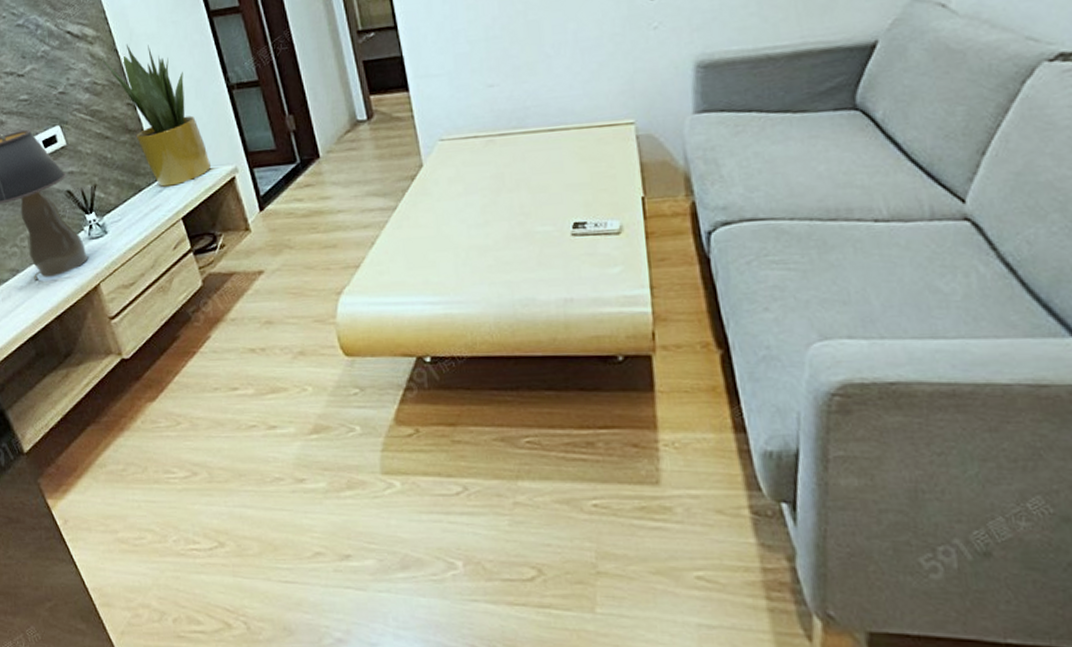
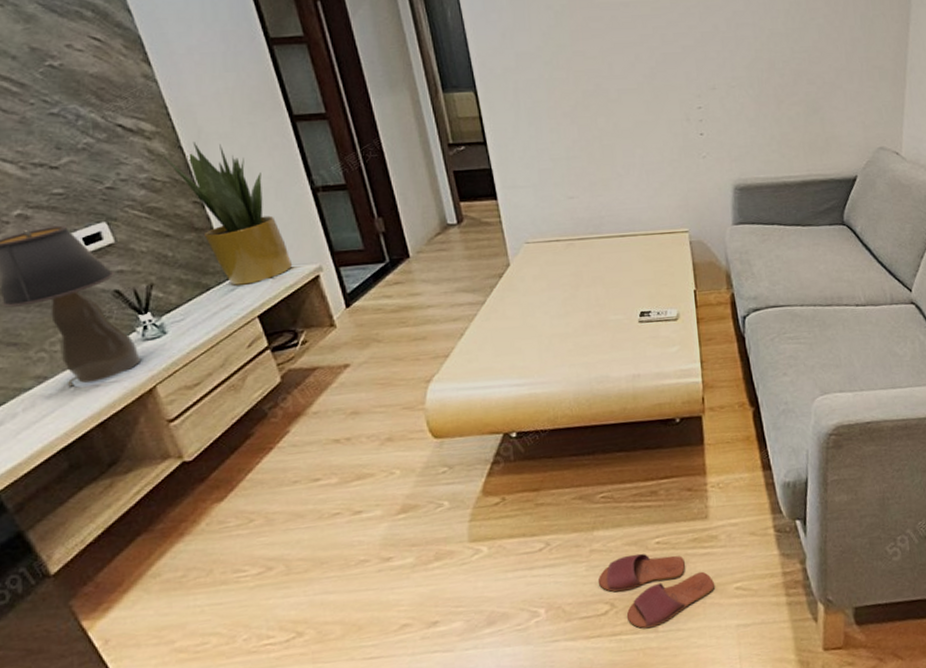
slippers: none [524,515,668,607] -> present [599,553,714,629]

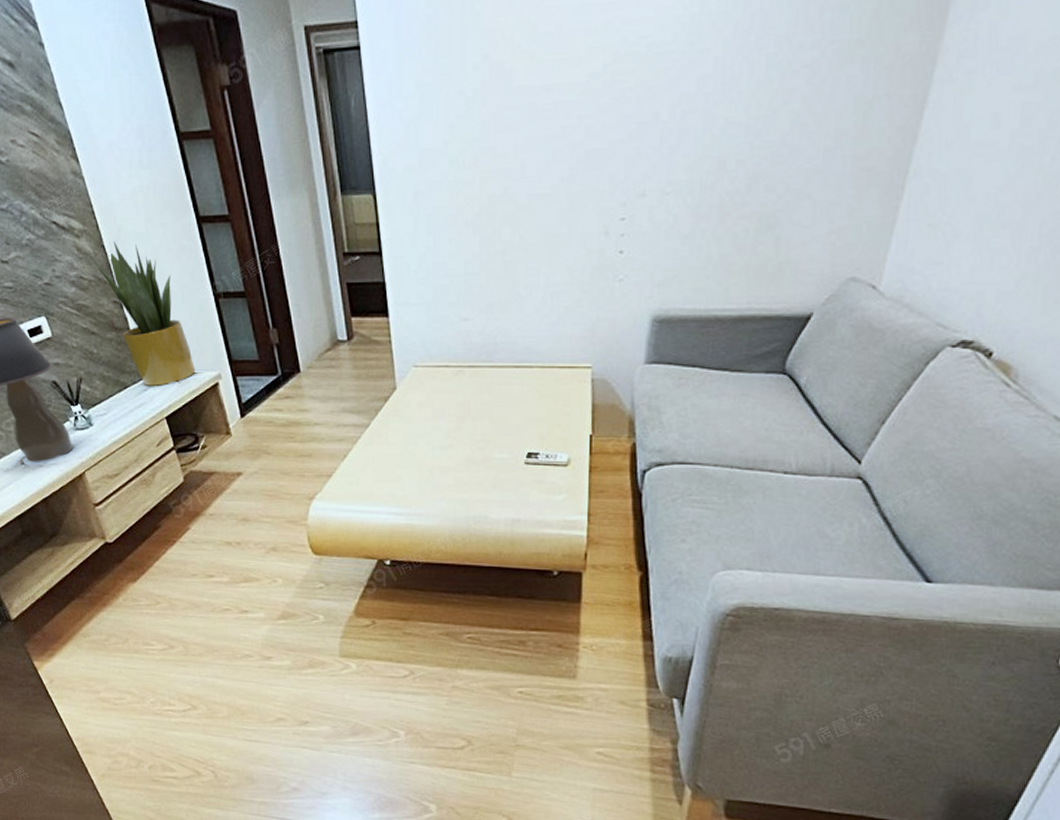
slippers: present [599,553,714,629] -> none [458,698,574,772]

